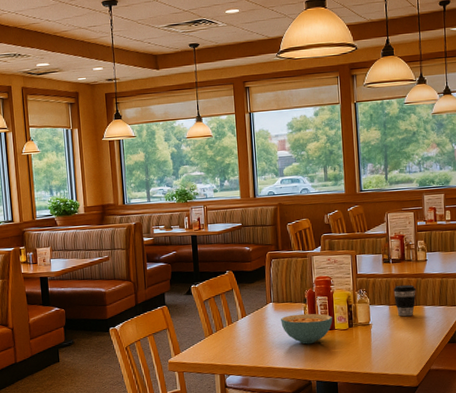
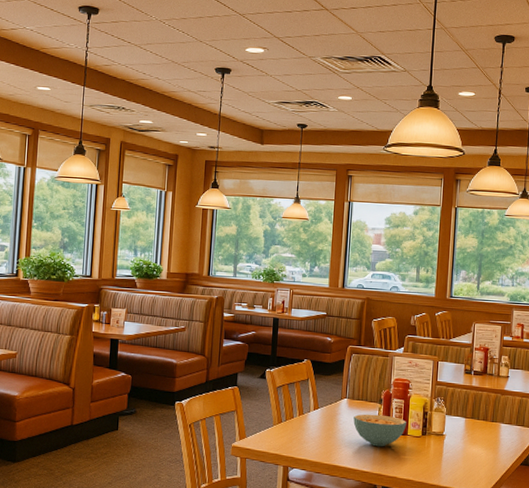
coffee cup: present [393,284,416,317] -> none [471,398,495,432]

